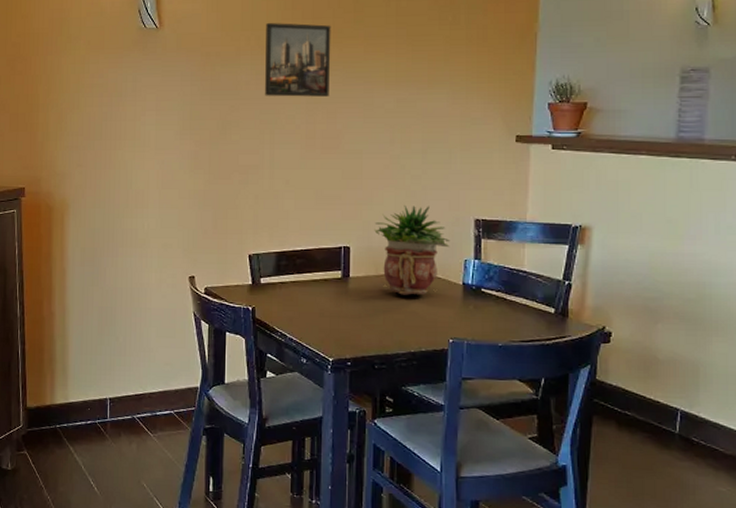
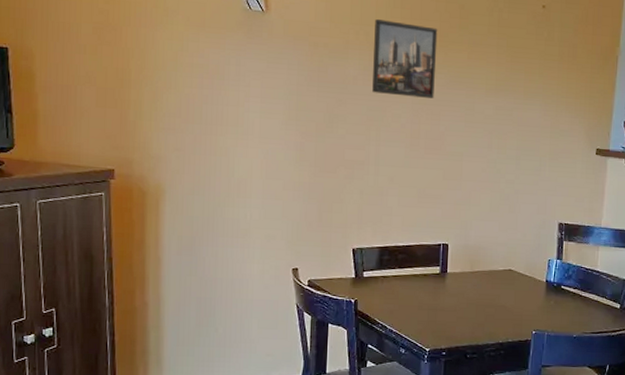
potted plant: present [374,204,450,295] -> none [471,206,537,291]

